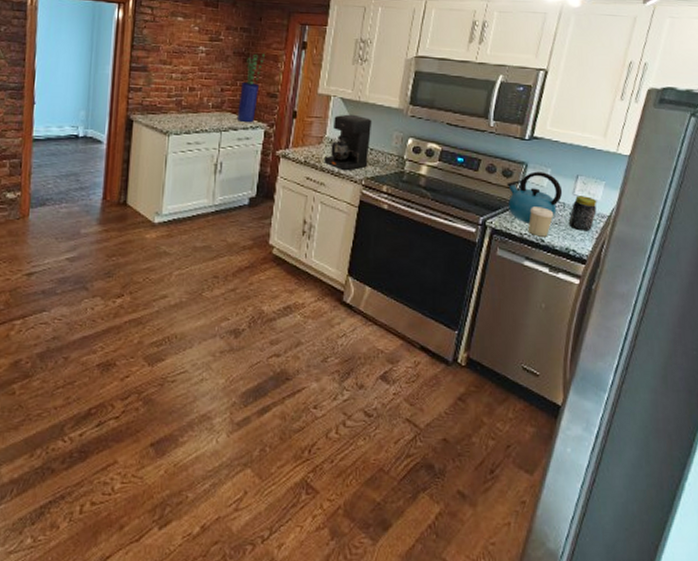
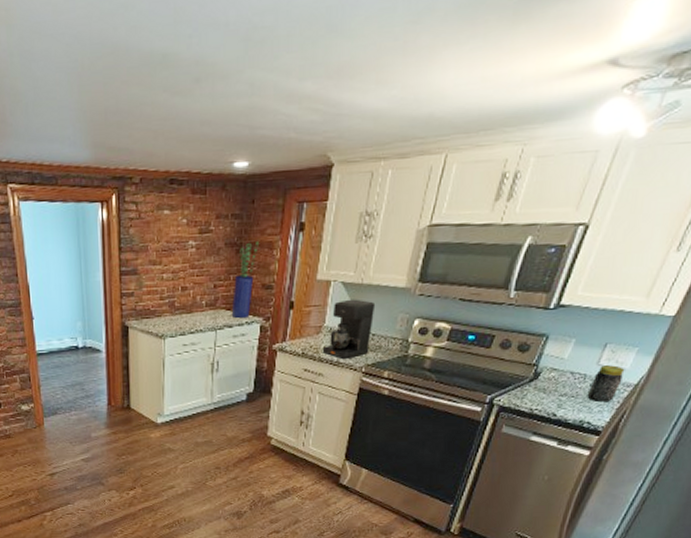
kettle: present [506,171,563,224] -> none [520,343,586,399]
cup: present [527,206,554,237] -> none [539,380,572,411]

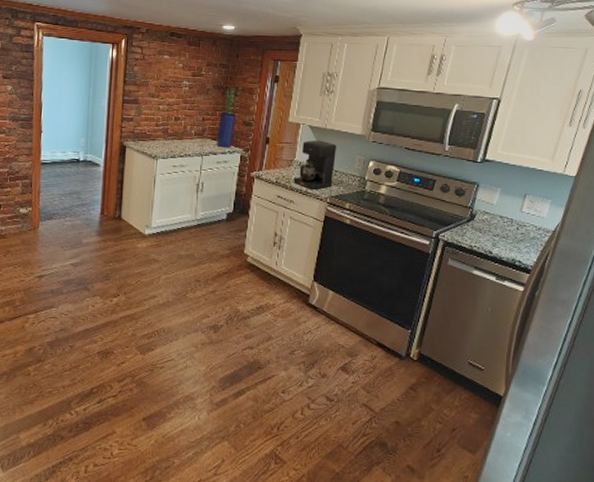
jar: present [587,365,625,403] -> none [515,213,543,245]

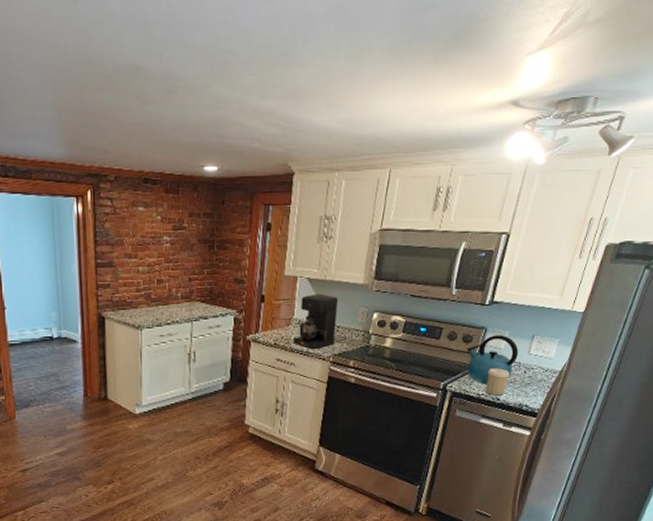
vase: present [216,85,241,148] -> none [206,236,230,311]
kettle: none [459,191,511,237] -> present [466,335,519,385]
cup: none [477,222,502,249] -> present [485,368,510,396]

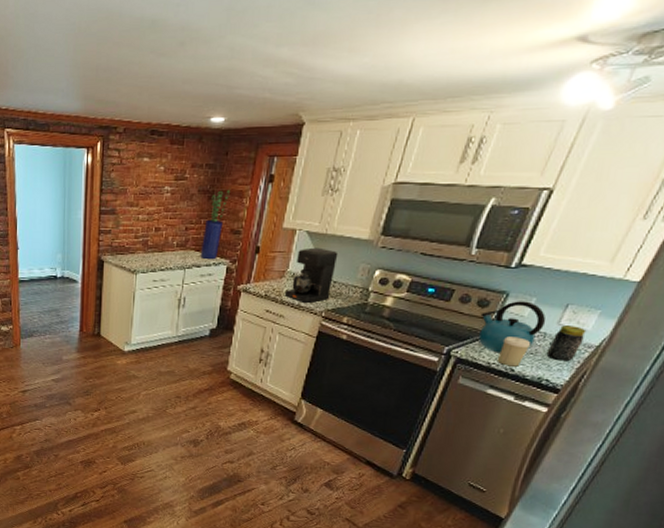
vase: none [206,236,230,311] -> present [200,187,230,260]
jar: none [523,354,551,388] -> present [546,325,587,362]

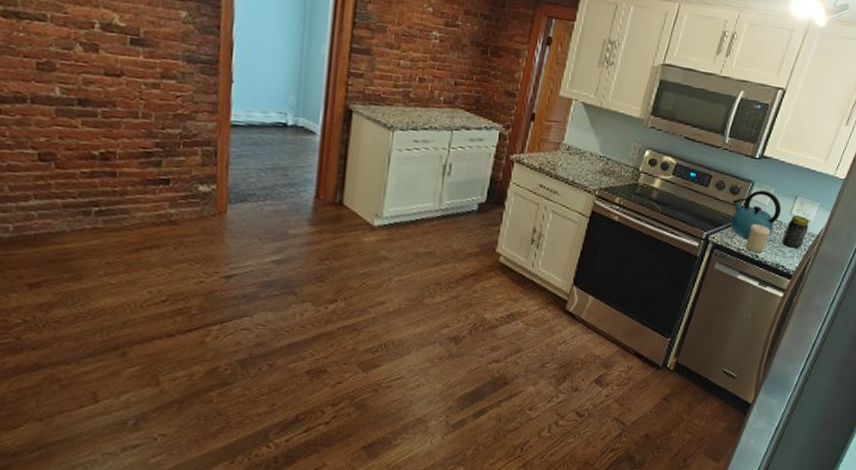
vase: present [200,187,230,260] -> none [470,43,506,123]
coffee maker: present [284,247,338,304] -> none [559,120,612,181]

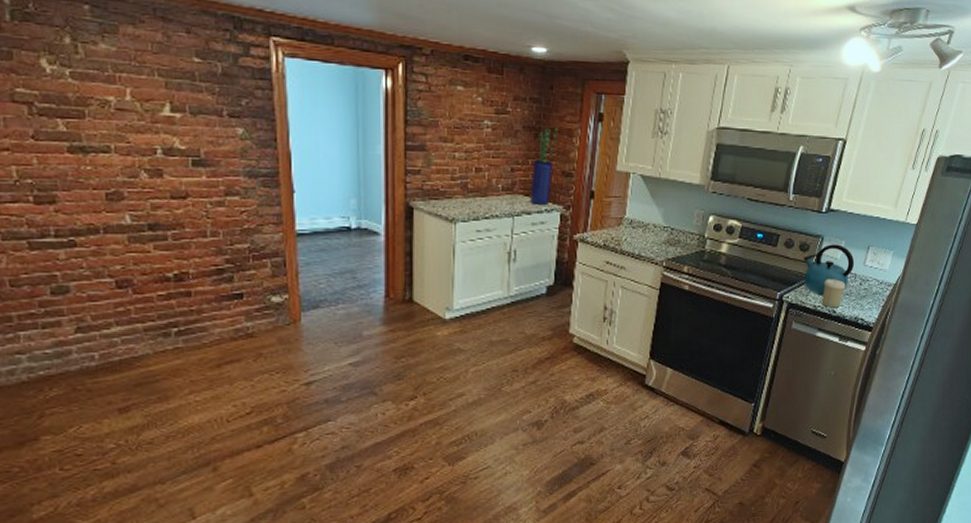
vase: none [470,43,506,123] -> present [529,125,558,206]
jar: present [782,215,810,249] -> none [858,266,885,300]

